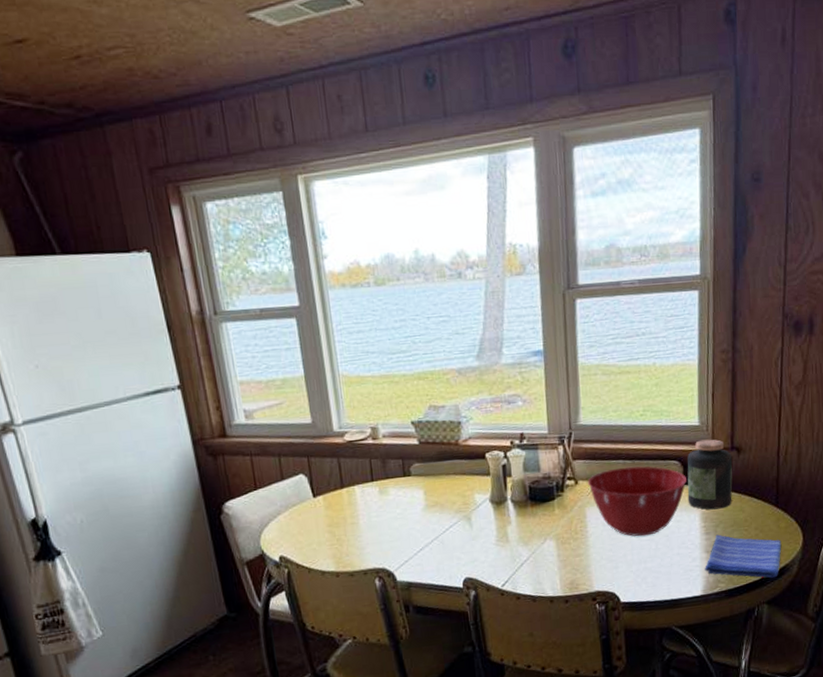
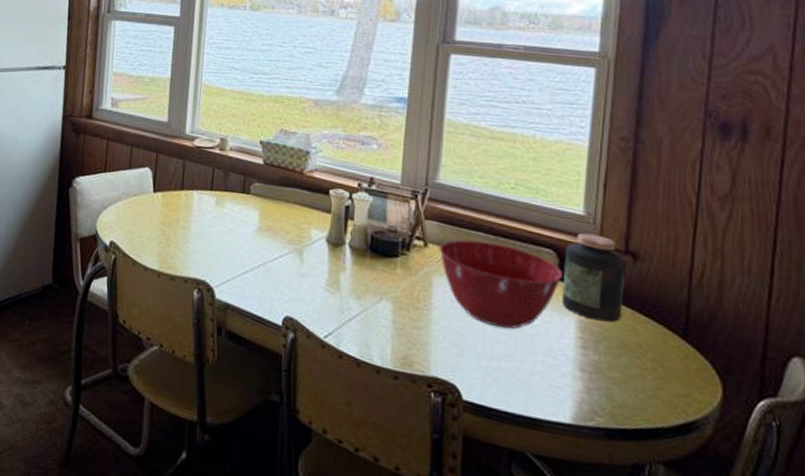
dish towel: present [705,534,782,579] -> none [577,352,690,433]

